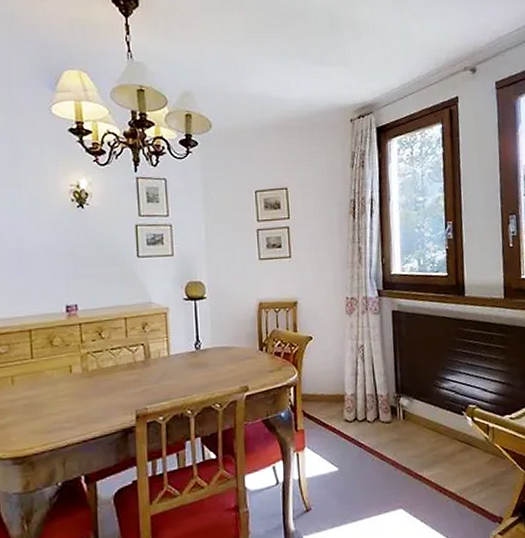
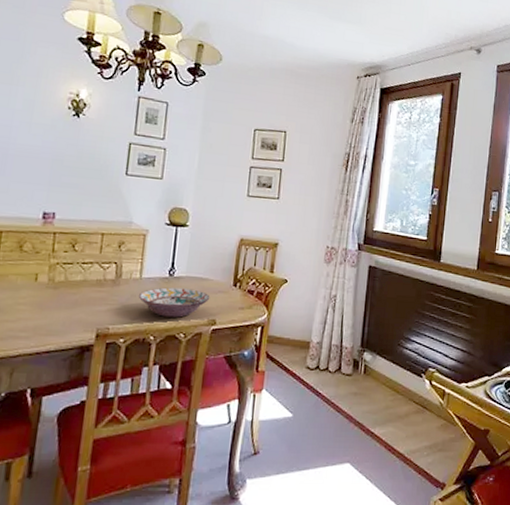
decorative bowl: none [169,359,239,390] -> present [138,287,210,318]

